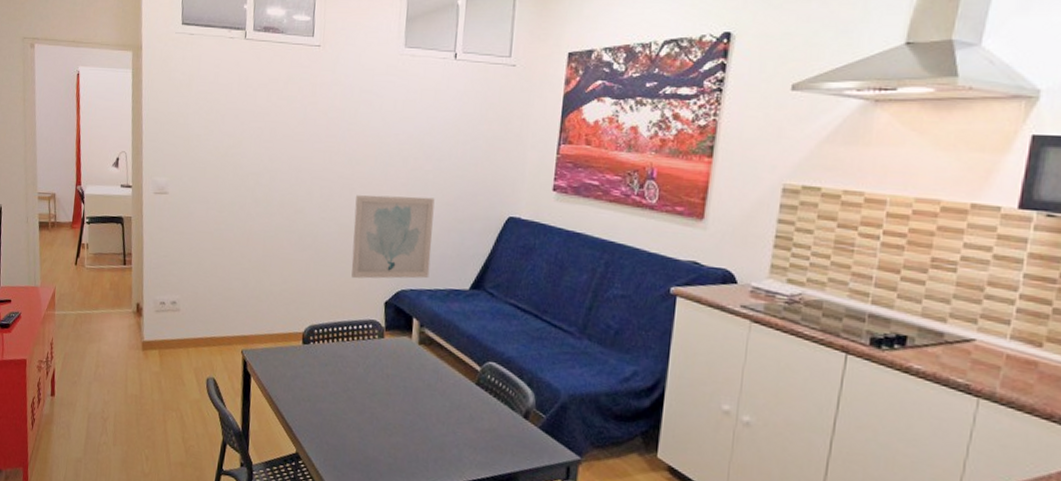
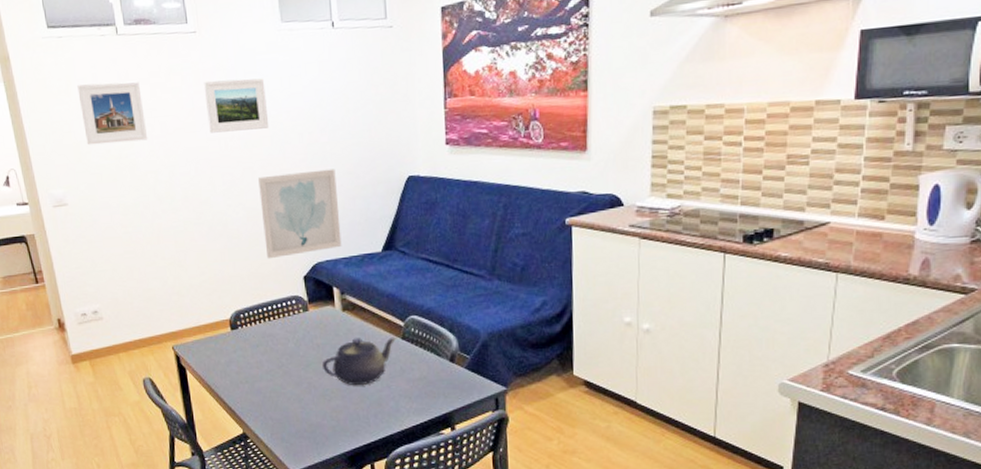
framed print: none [197,80,258,143] -> present [77,81,148,146]
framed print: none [316,94,379,148] -> present [203,78,269,133]
teapot: none [388,375,471,426] -> present [321,336,397,385]

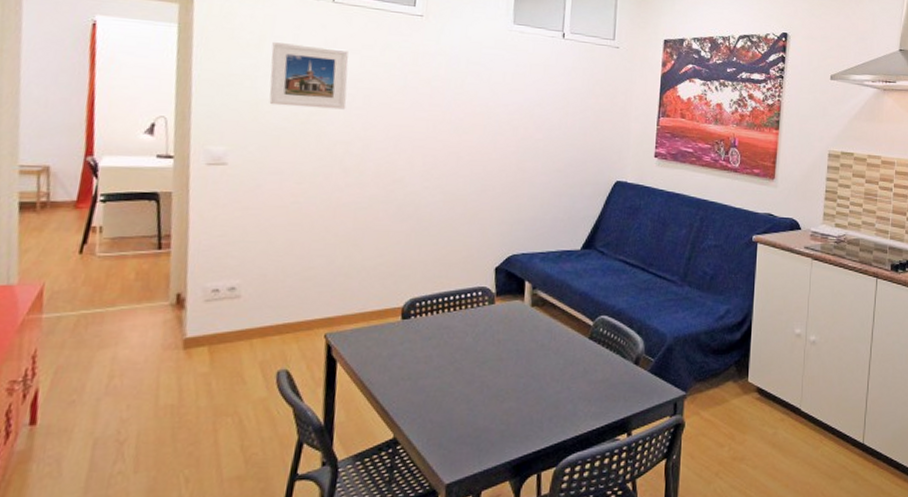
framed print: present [203,78,269,133] -> none [418,63,487,117]
wall art: present [258,168,342,259] -> none [458,163,546,247]
teapot: present [321,336,397,385] -> none [499,335,584,385]

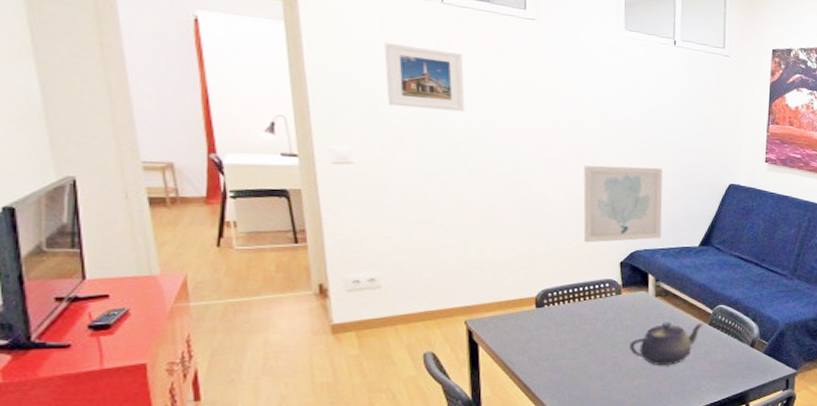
wall art: none [458,163,546,247] -> present [583,165,663,243]
teapot: none [499,335,584,385] -> present [628,322,705,365]

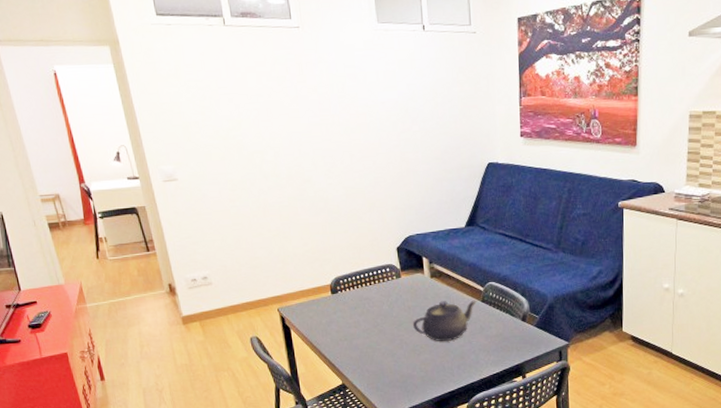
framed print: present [384,41,465,112] -> none [186,68,255,126]
wall art: present [583,165,663,243] -> none [356,154,431,232]

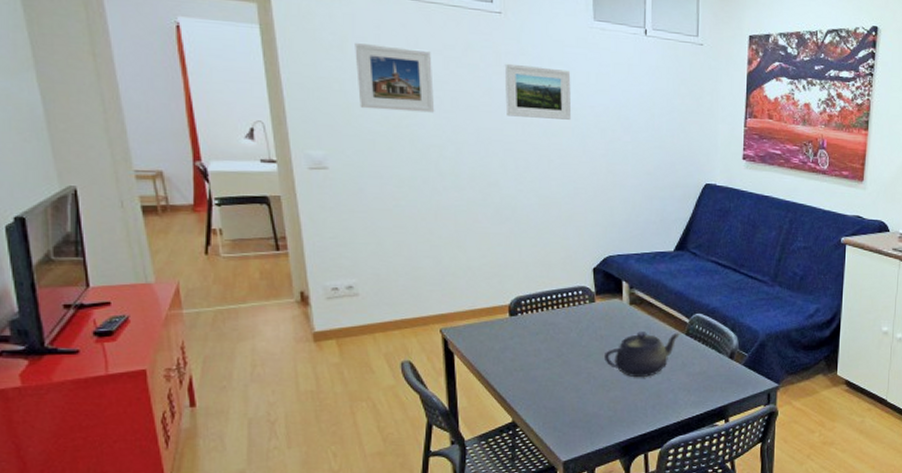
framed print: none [186,68,255,126] -> present [355,42,435,113]
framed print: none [306,71,367,119] -> present [504,63,572,120]

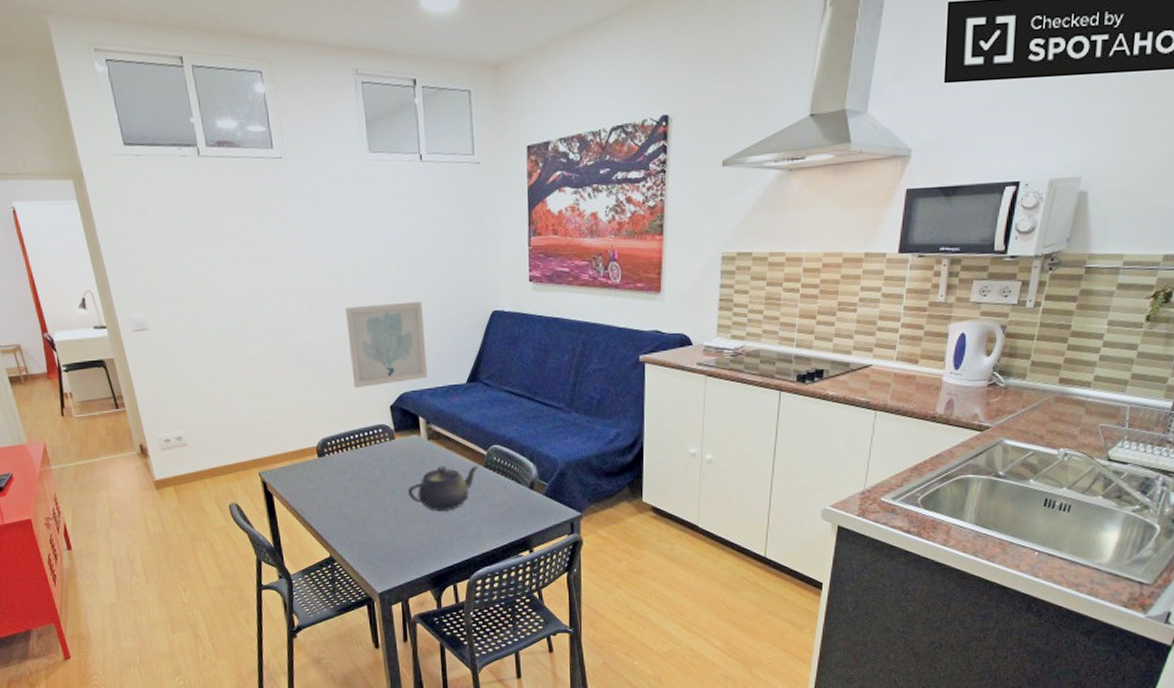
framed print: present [355,42,435,113] -> none [157,205,233,269]
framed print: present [504,63,572,120] -> none [289,207,357,262]
wall art: none [554,166,636,249] -> present [346,301,428,389]

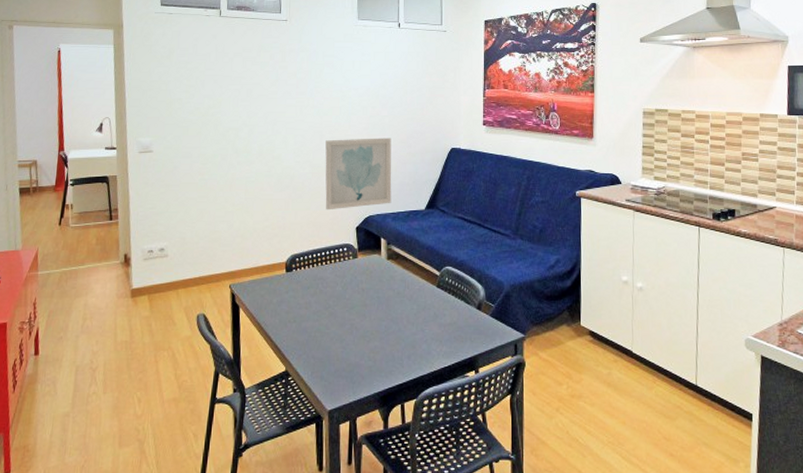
teapot: present [407,465,480,511] -> none [364,284,433,328]

